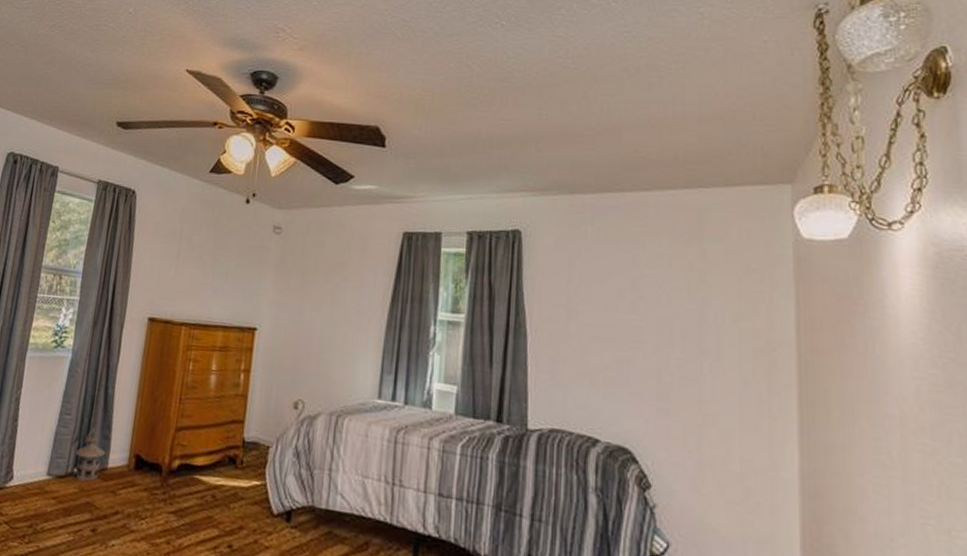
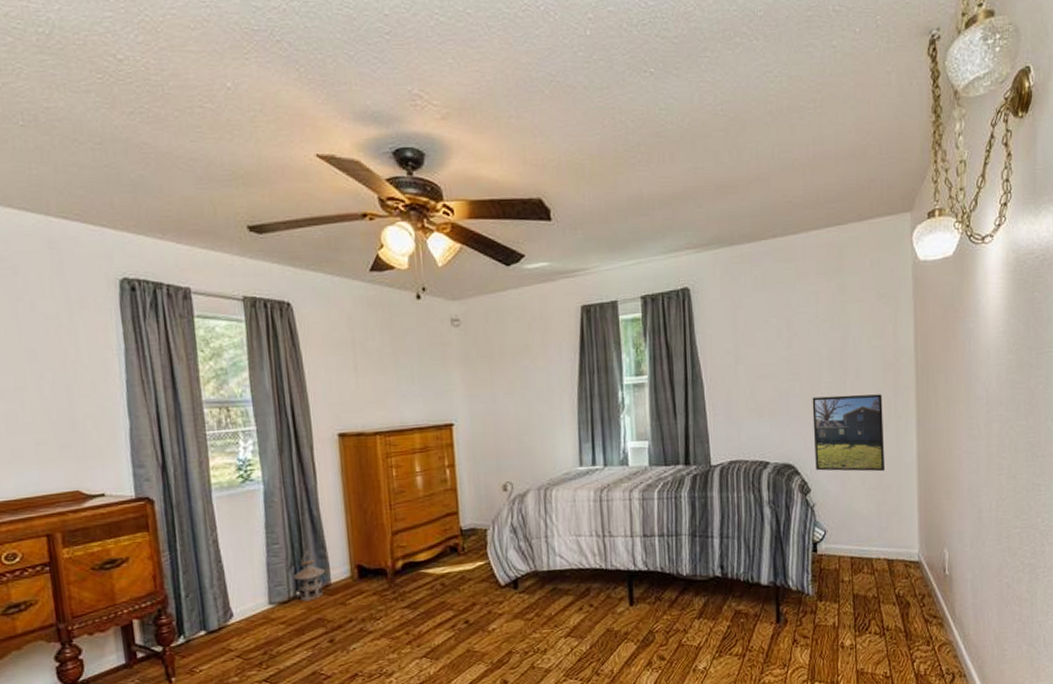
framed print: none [658,373,754,483] -> present [812,394,886,472]

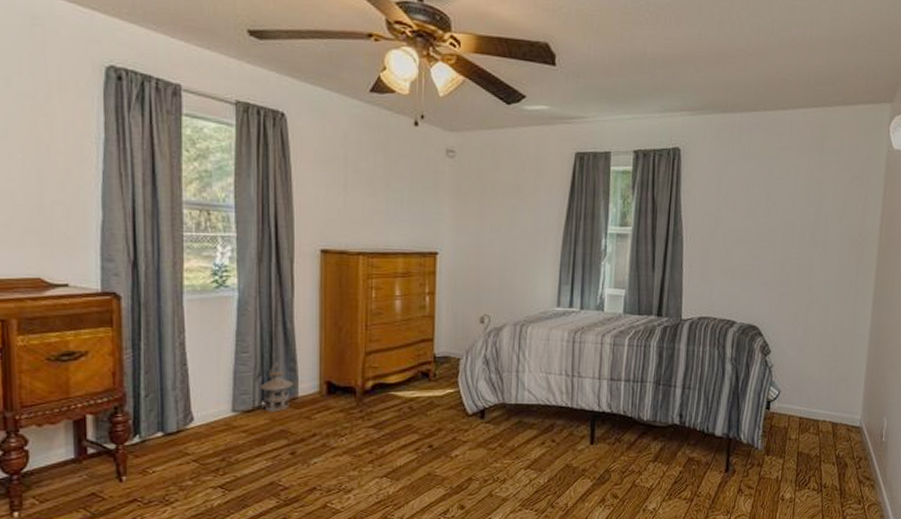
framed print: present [812,394,886,472] -> none [777,265,846,341]

